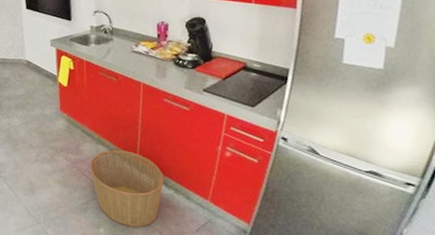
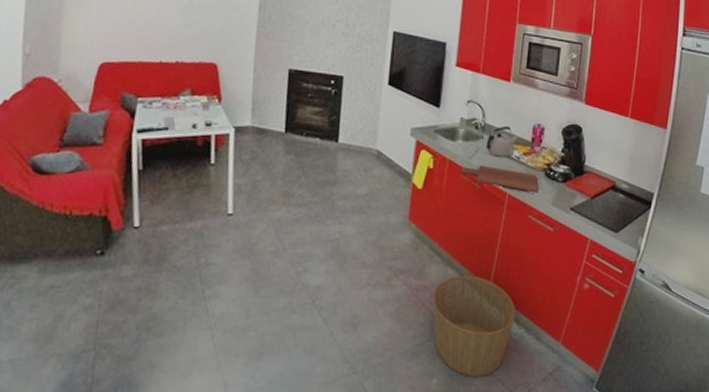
cutting board: none [97,62,170,80] -> present [461,165,539,193]
kettle: none [116,27,146,54] -> present [486,125,520,157]

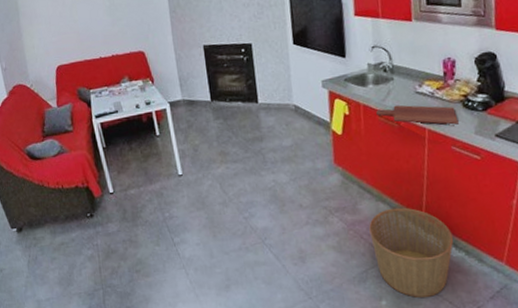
kettle: present [486,125,520,157] -> none [397,64,430,96]

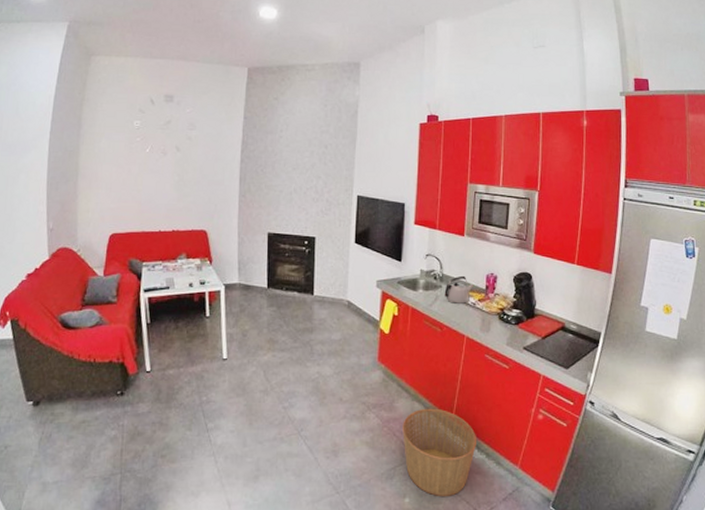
cutting board: present [376,105,459,125] -> none [423,311,494,335]
kettle: none [397,64,430,96] -> present [444,275,474,304]

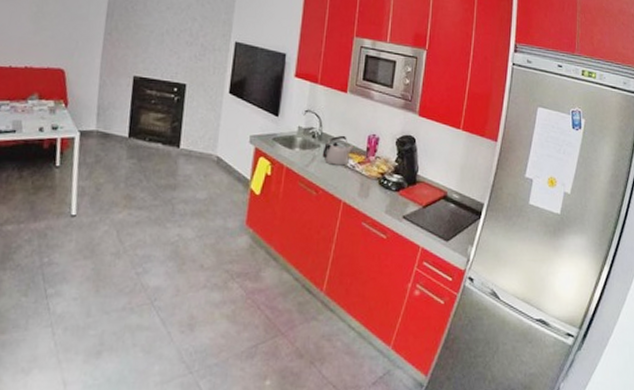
basket: present [402,408,477,497] -> none [267,279,349,380]

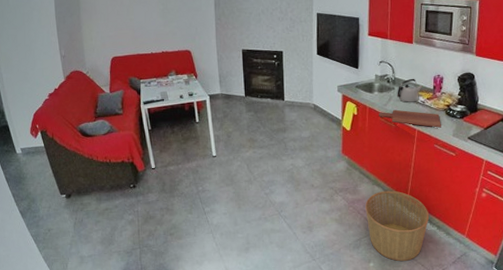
basket: none [267,279,349,380] -> present [365,190,430,262]
cutting board: none [297,172,373,201] -> present [379,109,441,128]

